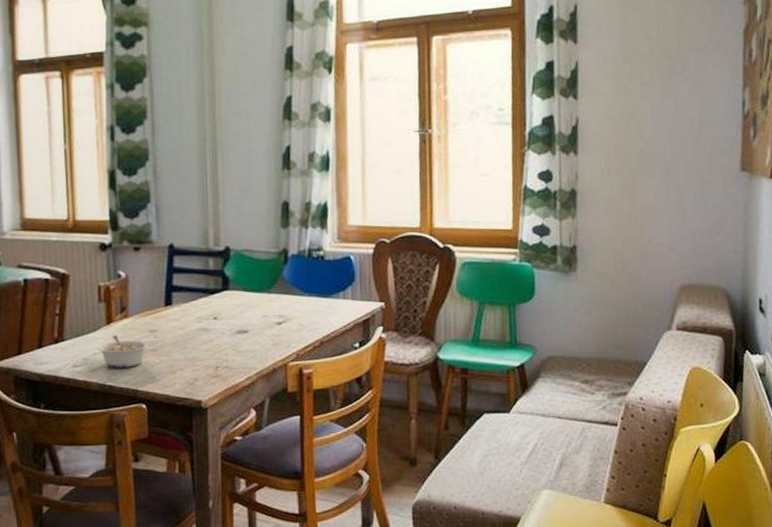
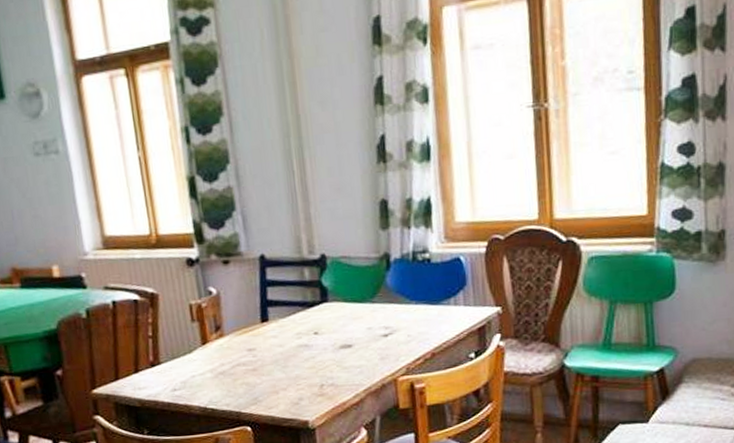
legume: present [97,335,150,368] -> none [195,355,249,390]

